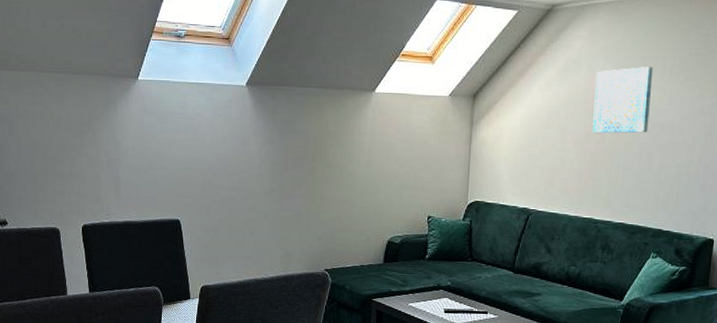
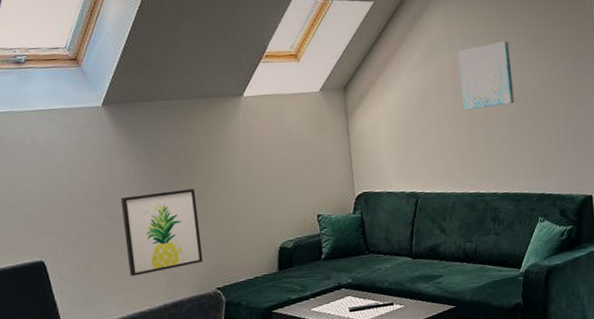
wall art: none [250,172,318,246] -> present [120,188,203,276]

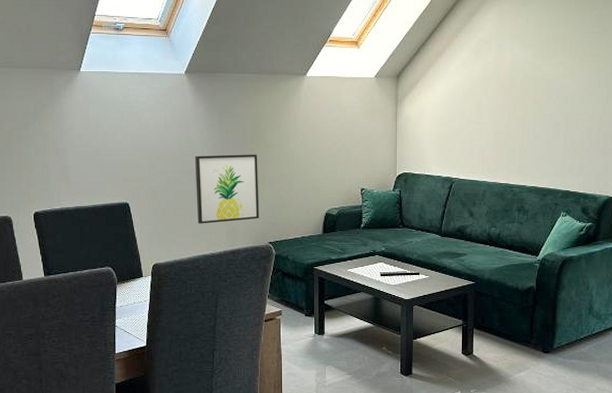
wall art: present [458,41,515,110] -> none [505,44,556,107]

